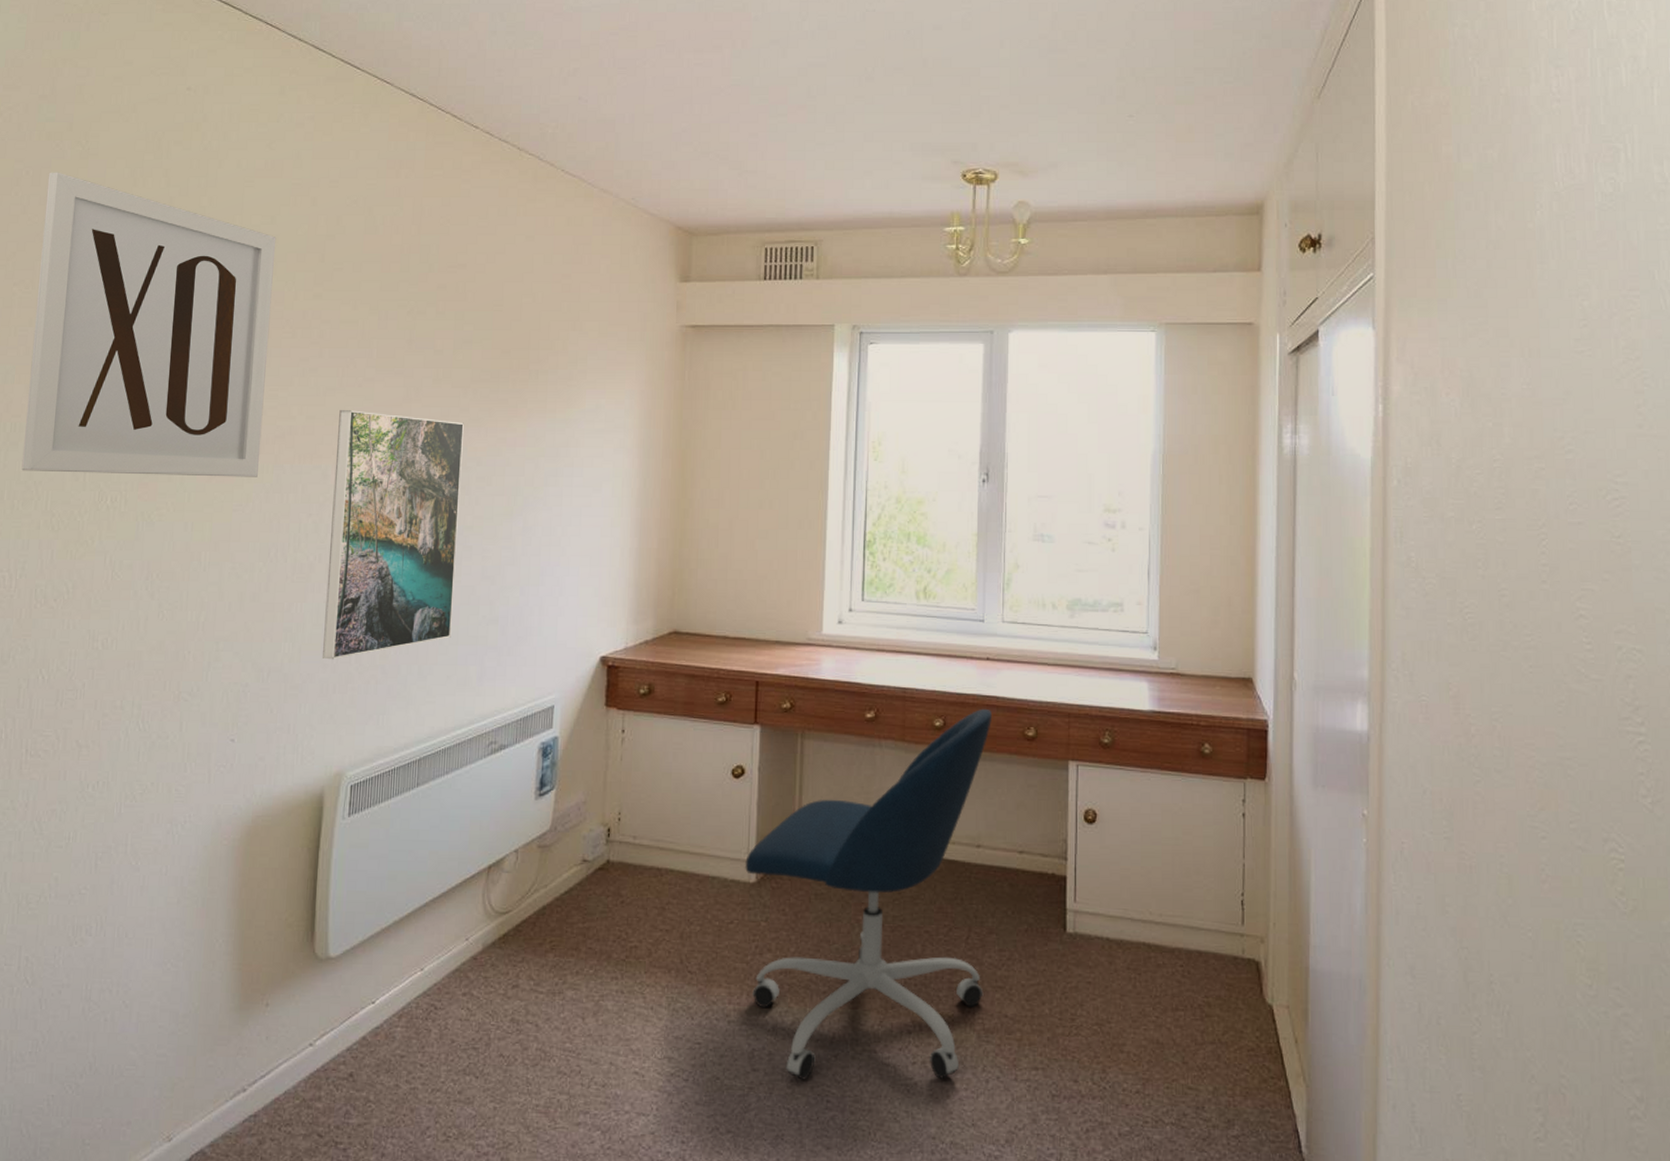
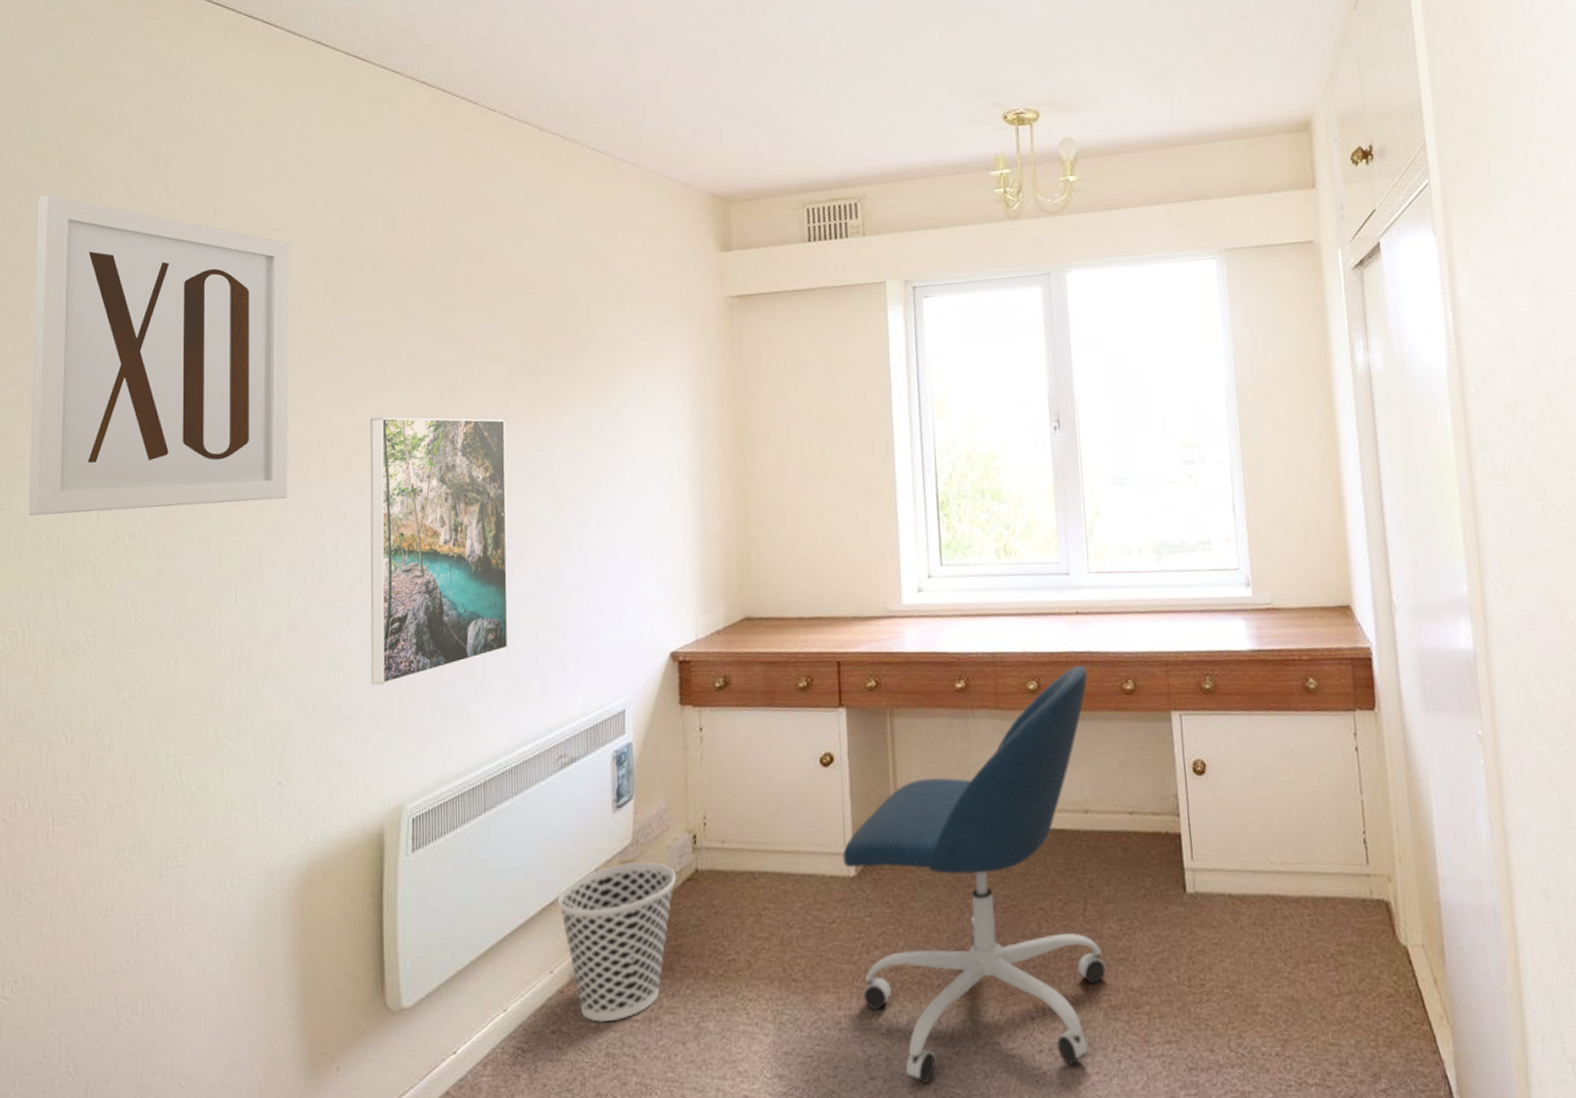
wastebasket: none [477,847,589,990] -> present [557,862,676,1022]

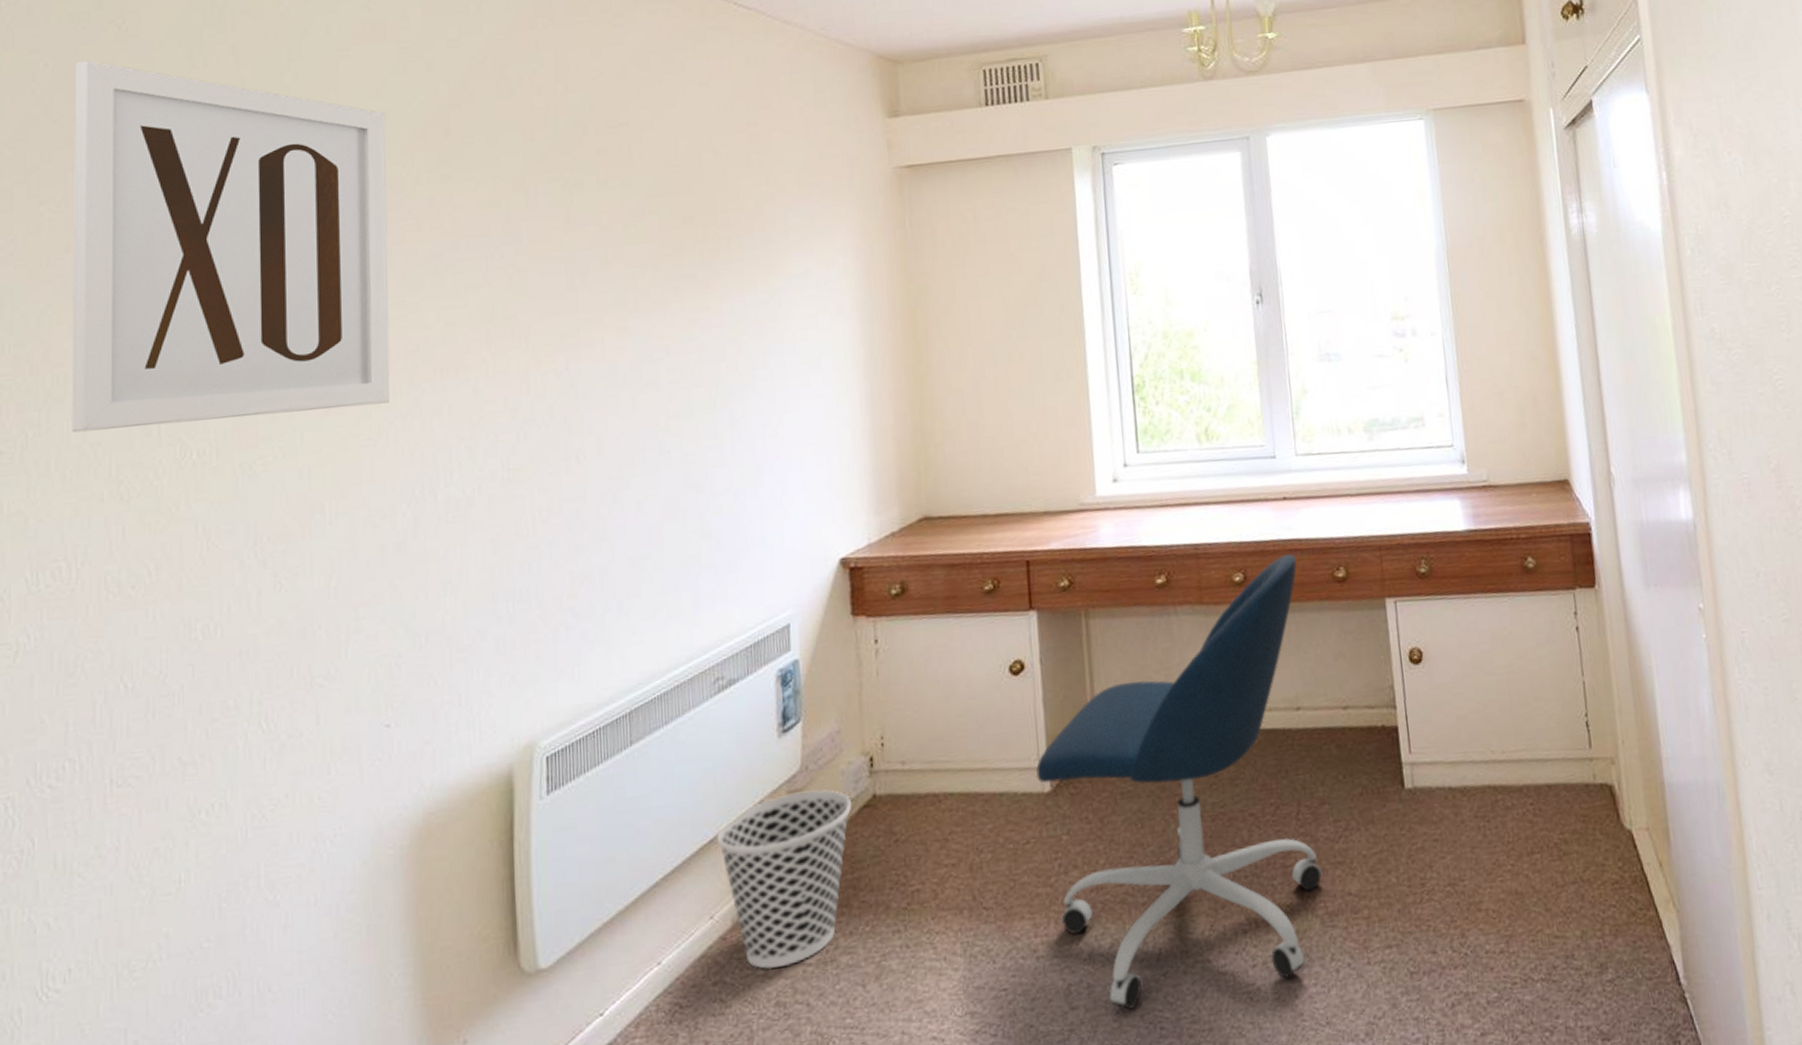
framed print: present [370,417,509,686] -> none [487,307,655,610]

